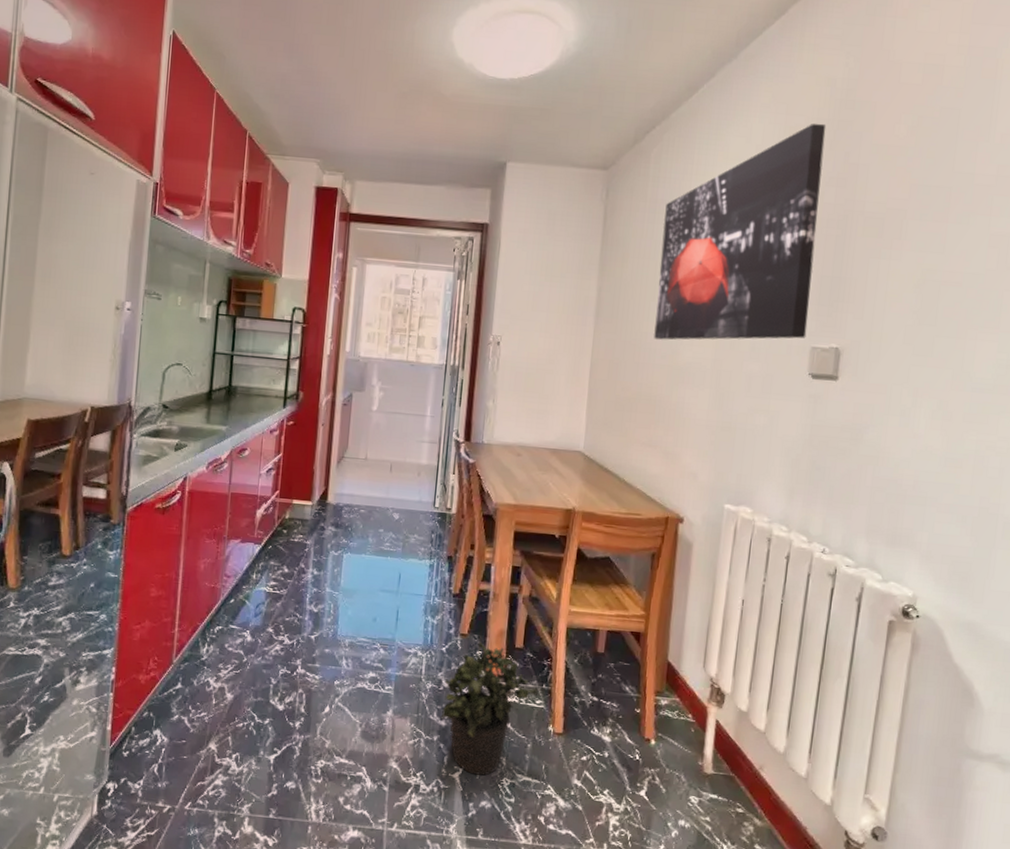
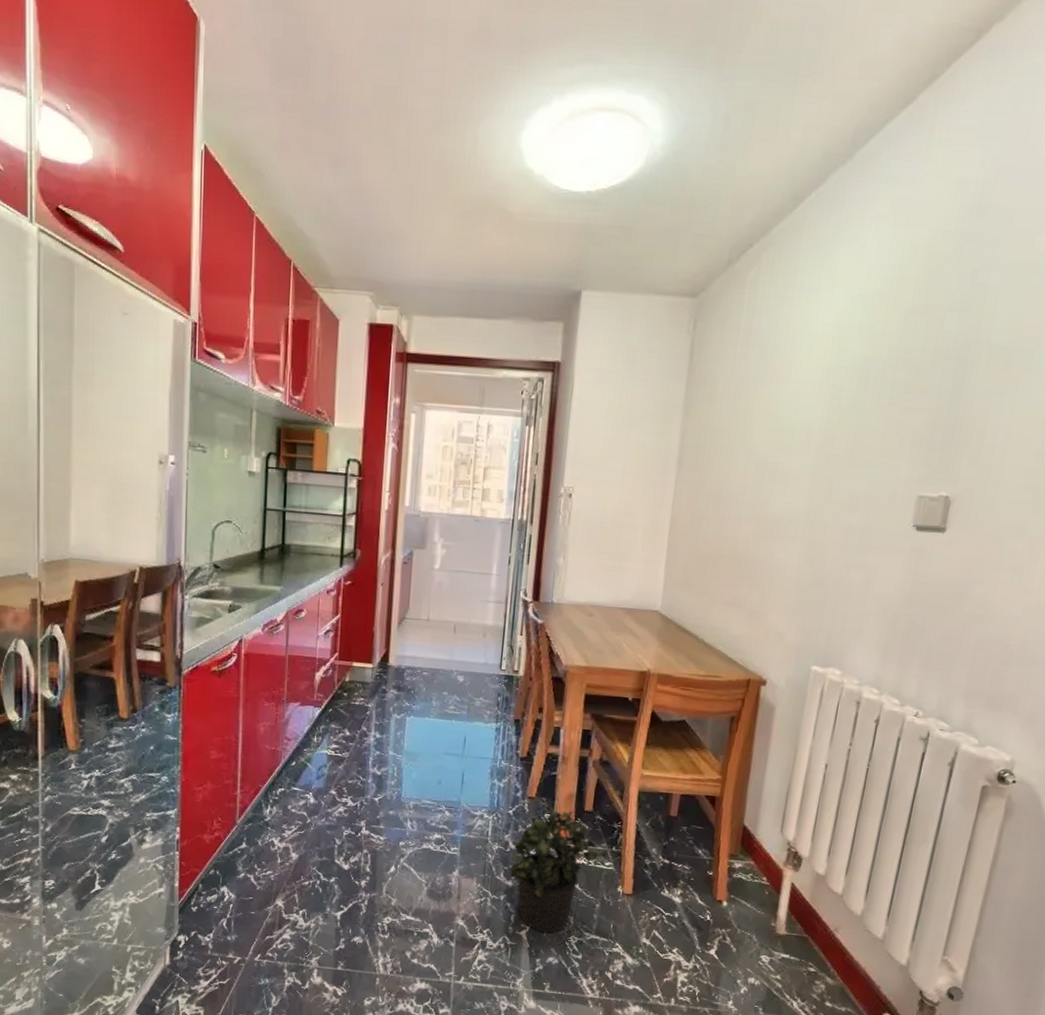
wall art: present [654,123,827,340] -> none [741,236,953,490]

